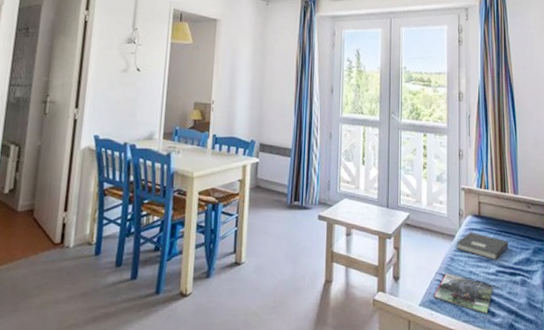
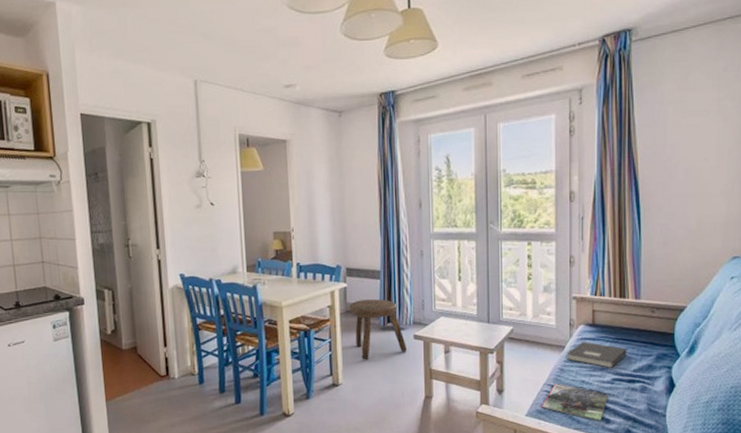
stool: none [258,176,312,239] -> present [348,299,408,361]

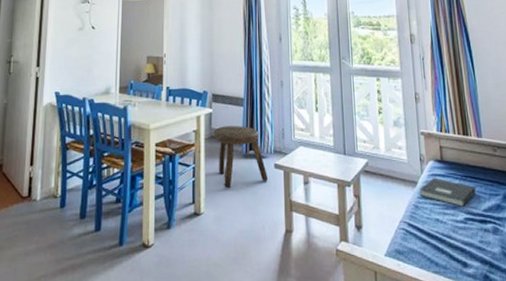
magazine: present [541,384,608,421] -> none [399,221,463,264]

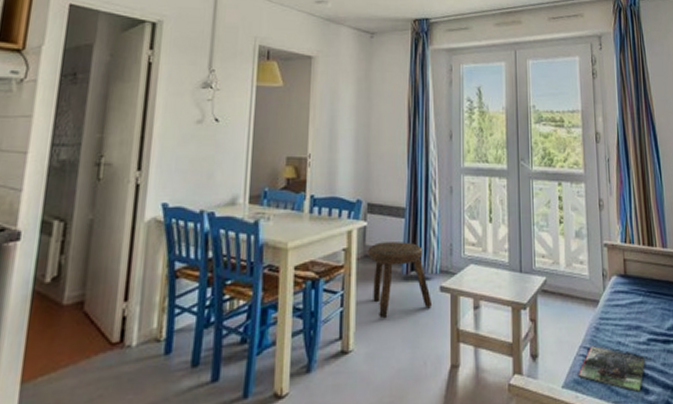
magazine: none [399,221,463,264] -> present [578,346,645,392]
book: present [419,177,476,207] -> none [600,294,660,326]

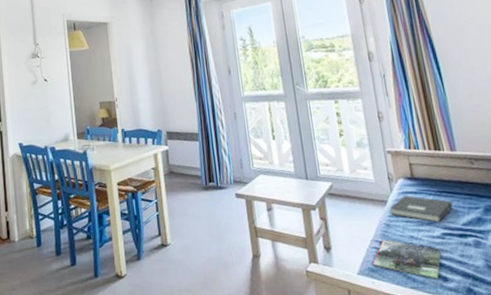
stool: present [366,242,433,319] -> none [171,160,231,220]
book: none [600,294,660,326] -> present [389,195,453,222]

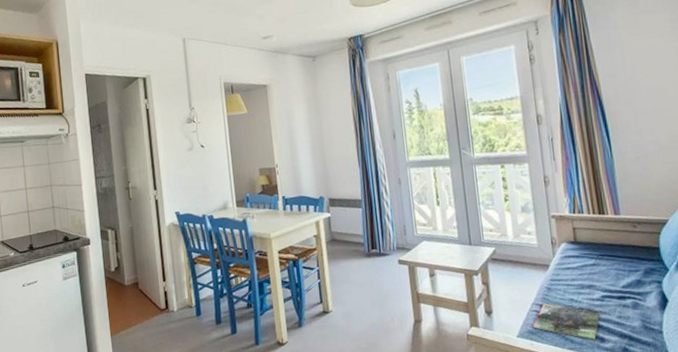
book: present [389,195,453,222] -> none [551,259,614,285]

